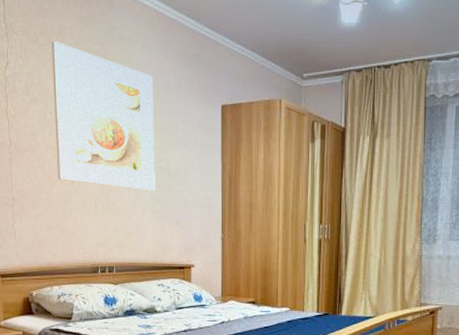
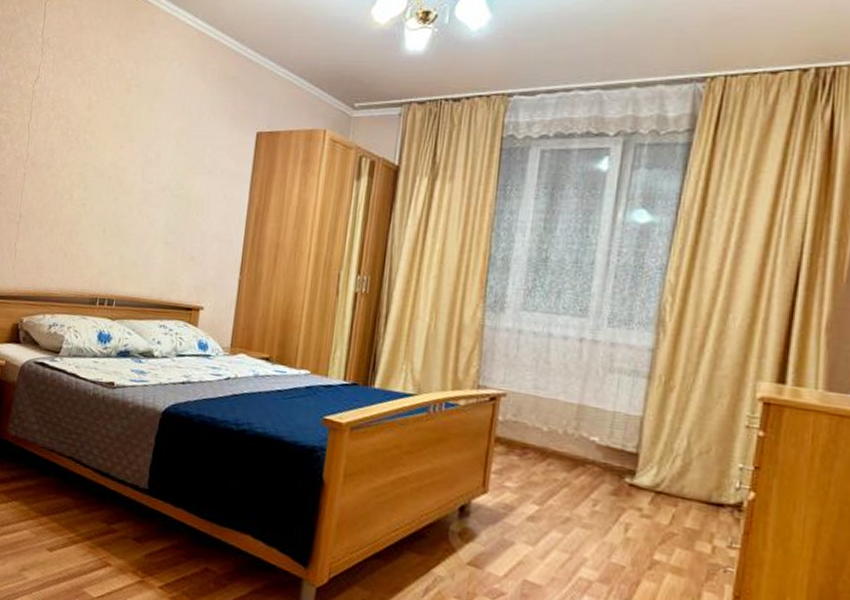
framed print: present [52,41,155,191] -> none [69,57,185,220]

